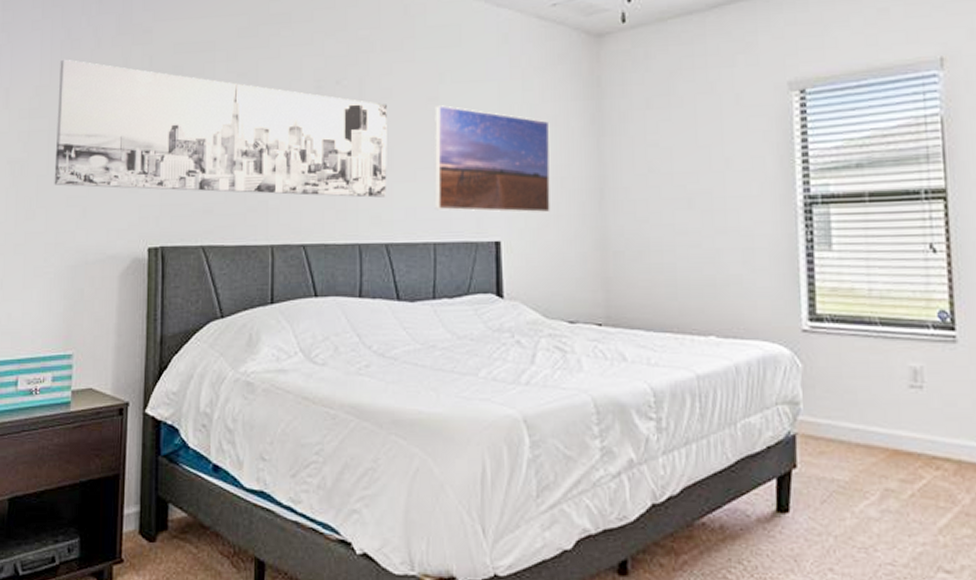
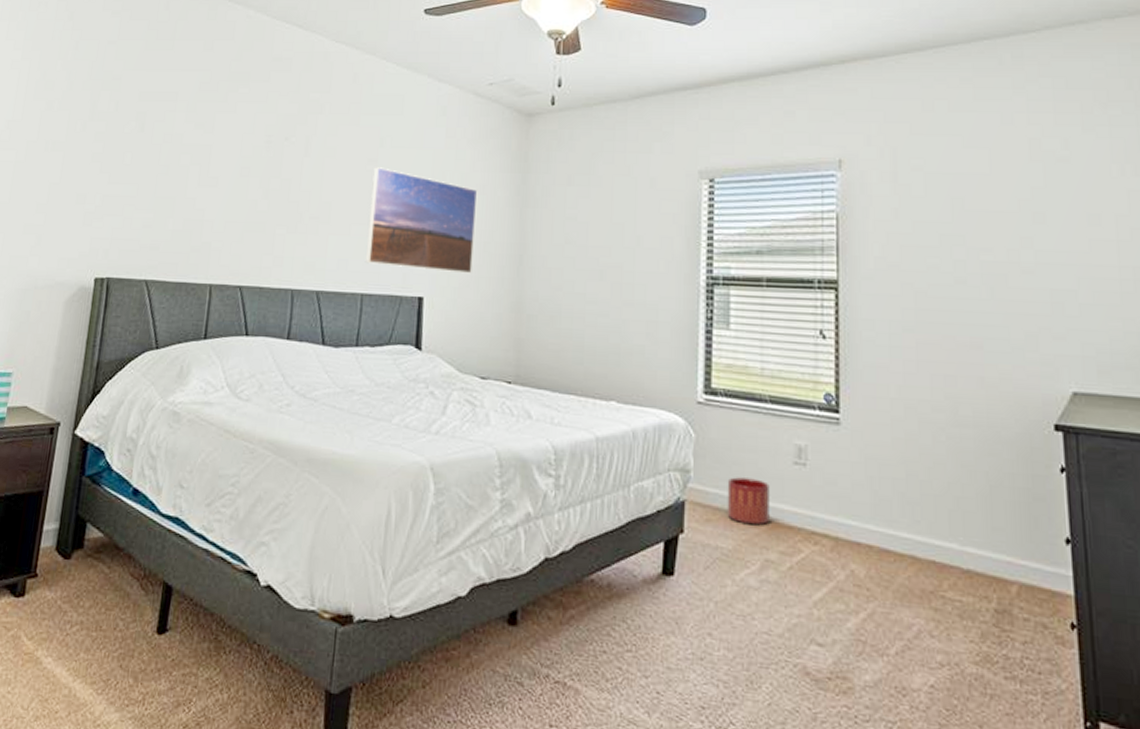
wall art: present [54,59,387,198] -> none [14,97,330,248]
planter: none [839,406,887,454] -> present [727,477,769,526]

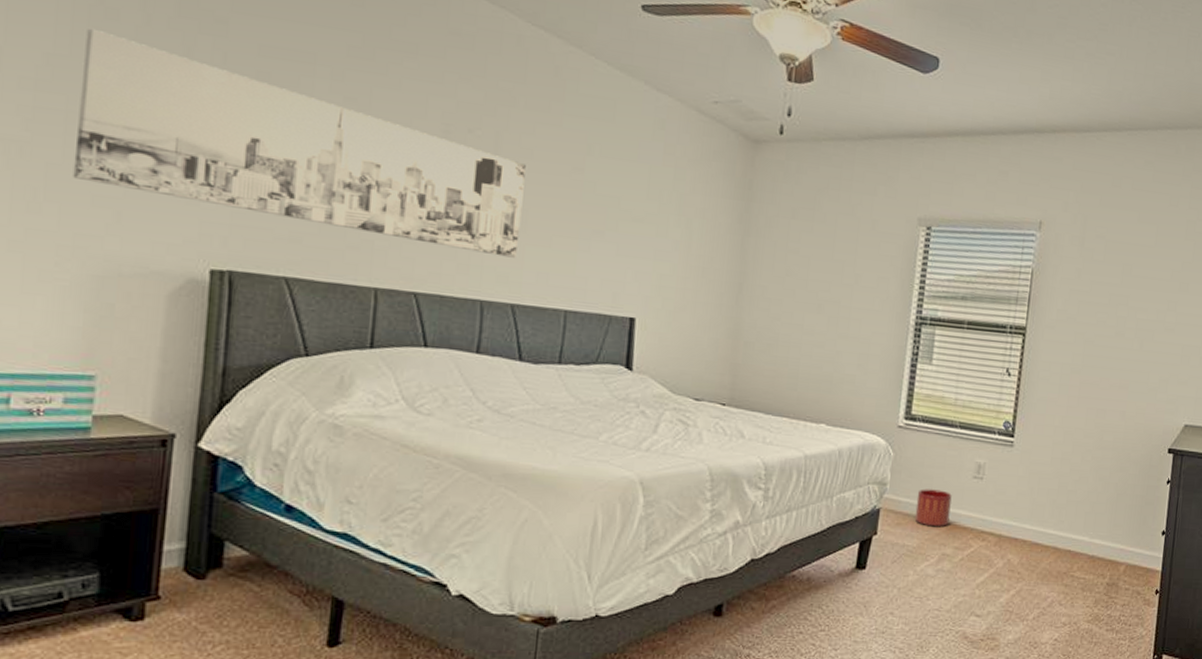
wall art: none [14,97,330,248] -> present [73,28,526,258]
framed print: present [365,167,478,274] -> none [569,176,698,299]

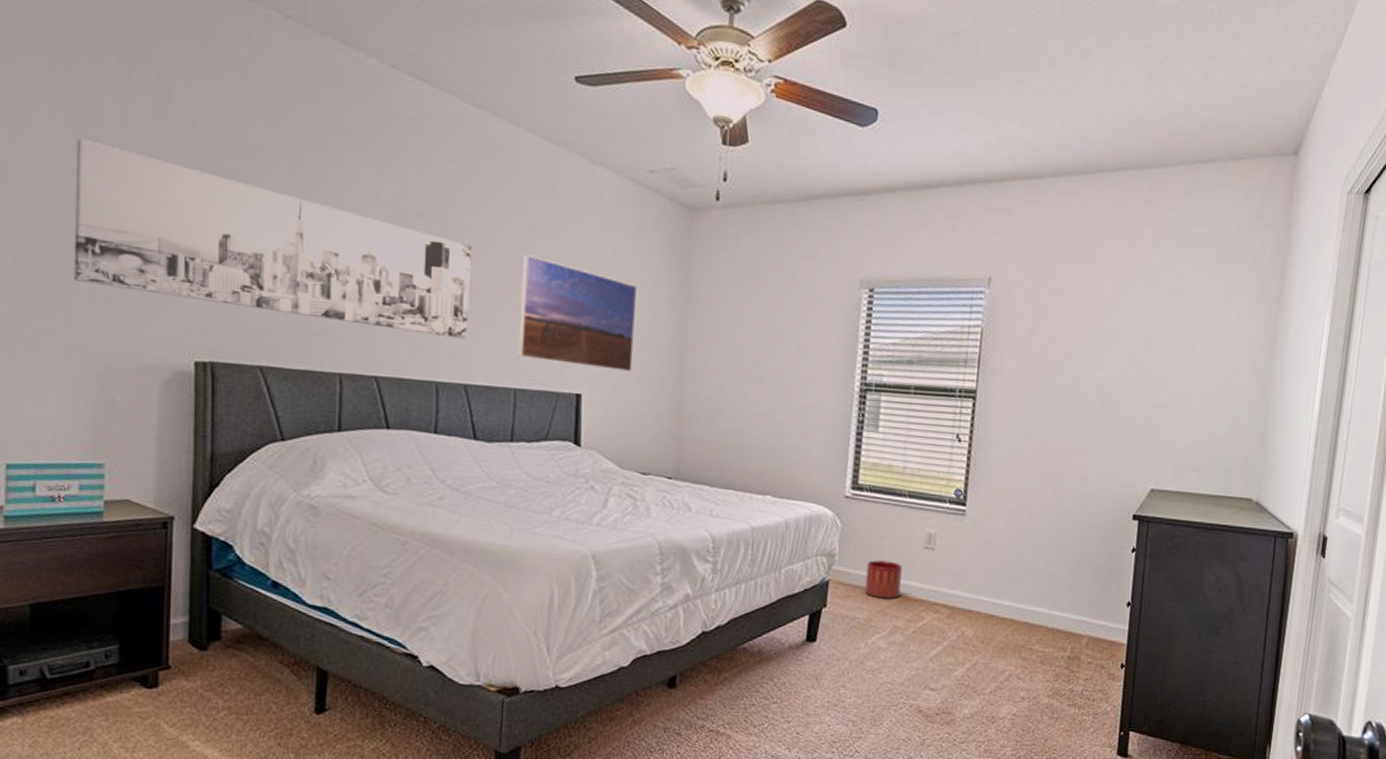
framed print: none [569,176,698,299] -> present [516,255,638,373]

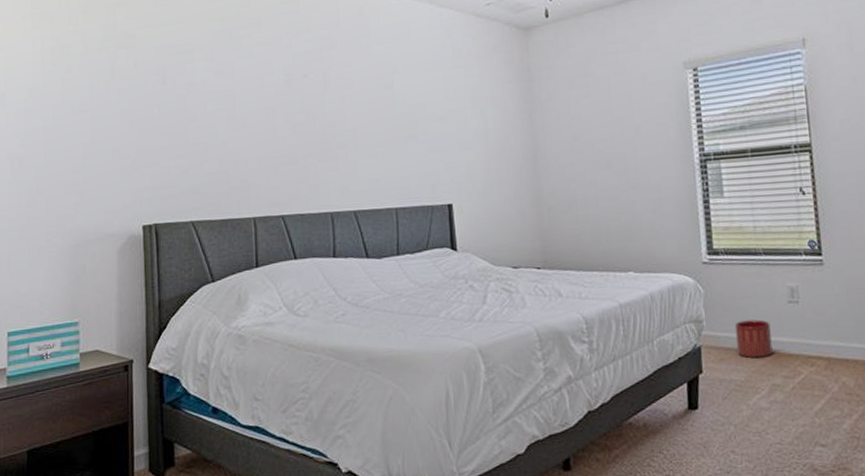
wall art: present [73,138,472,339] -> none [51,64,352,176]
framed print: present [516,255,638,373] -> none [390,92,493,181]

